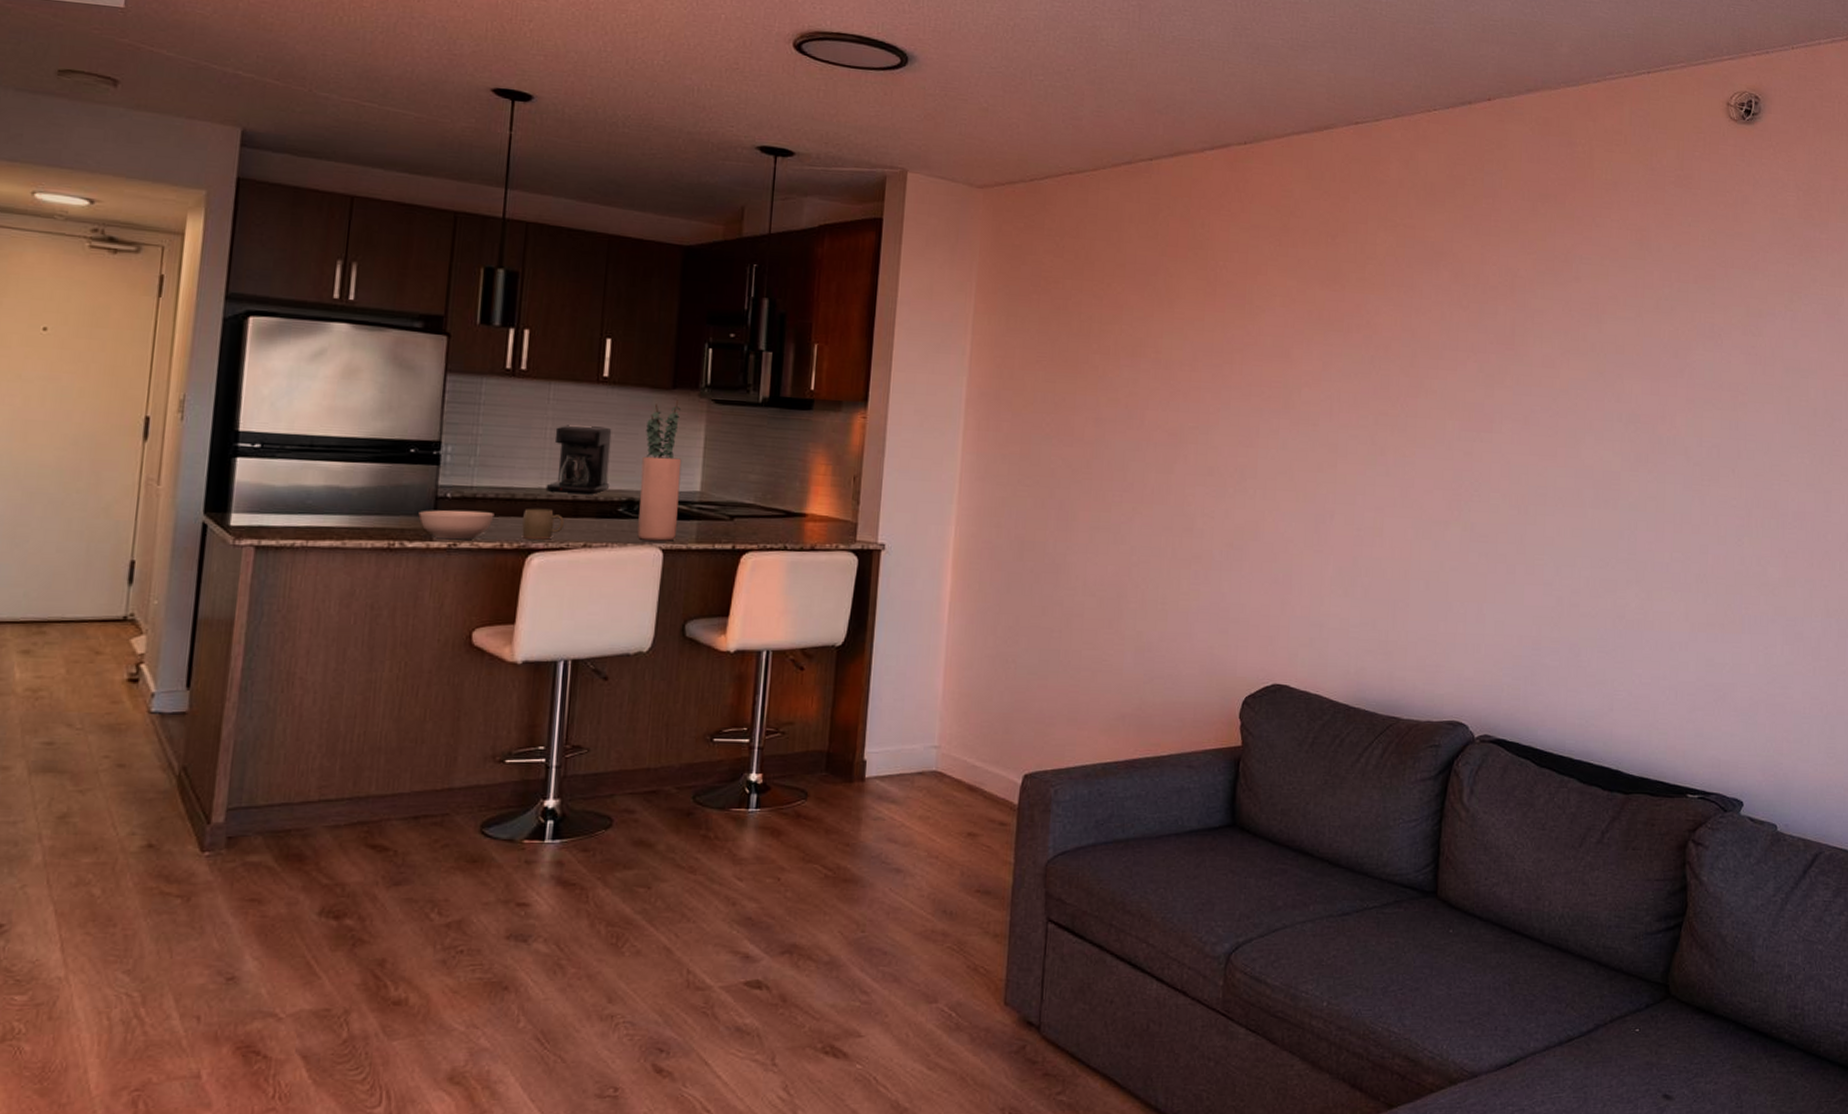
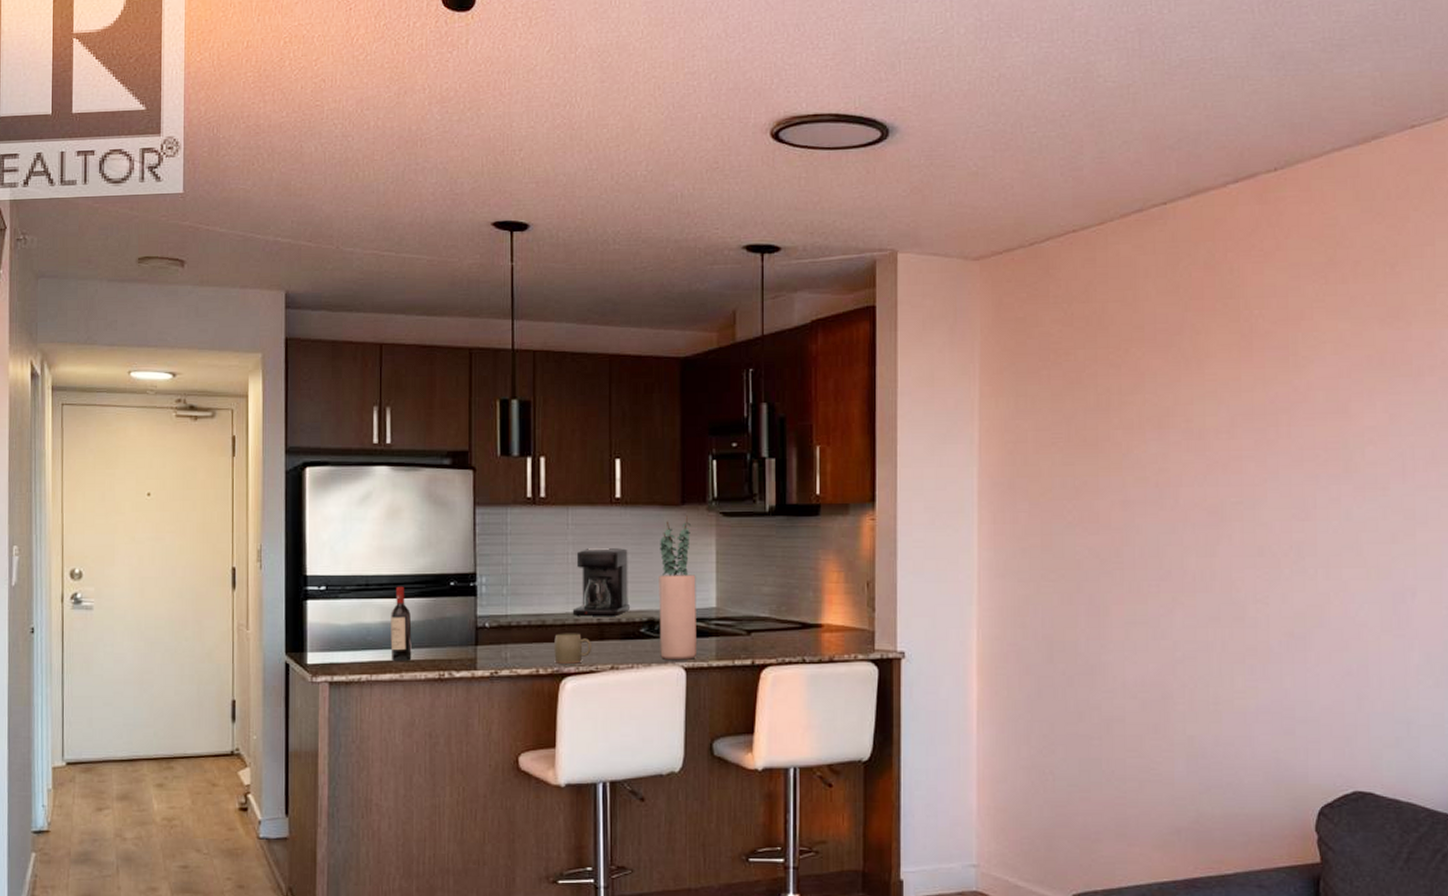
wine bottle: none [333,449,361,529] -> present [390,586,412,662]
bowl: present [418,509,495,540] -> none [462,638,529,668]

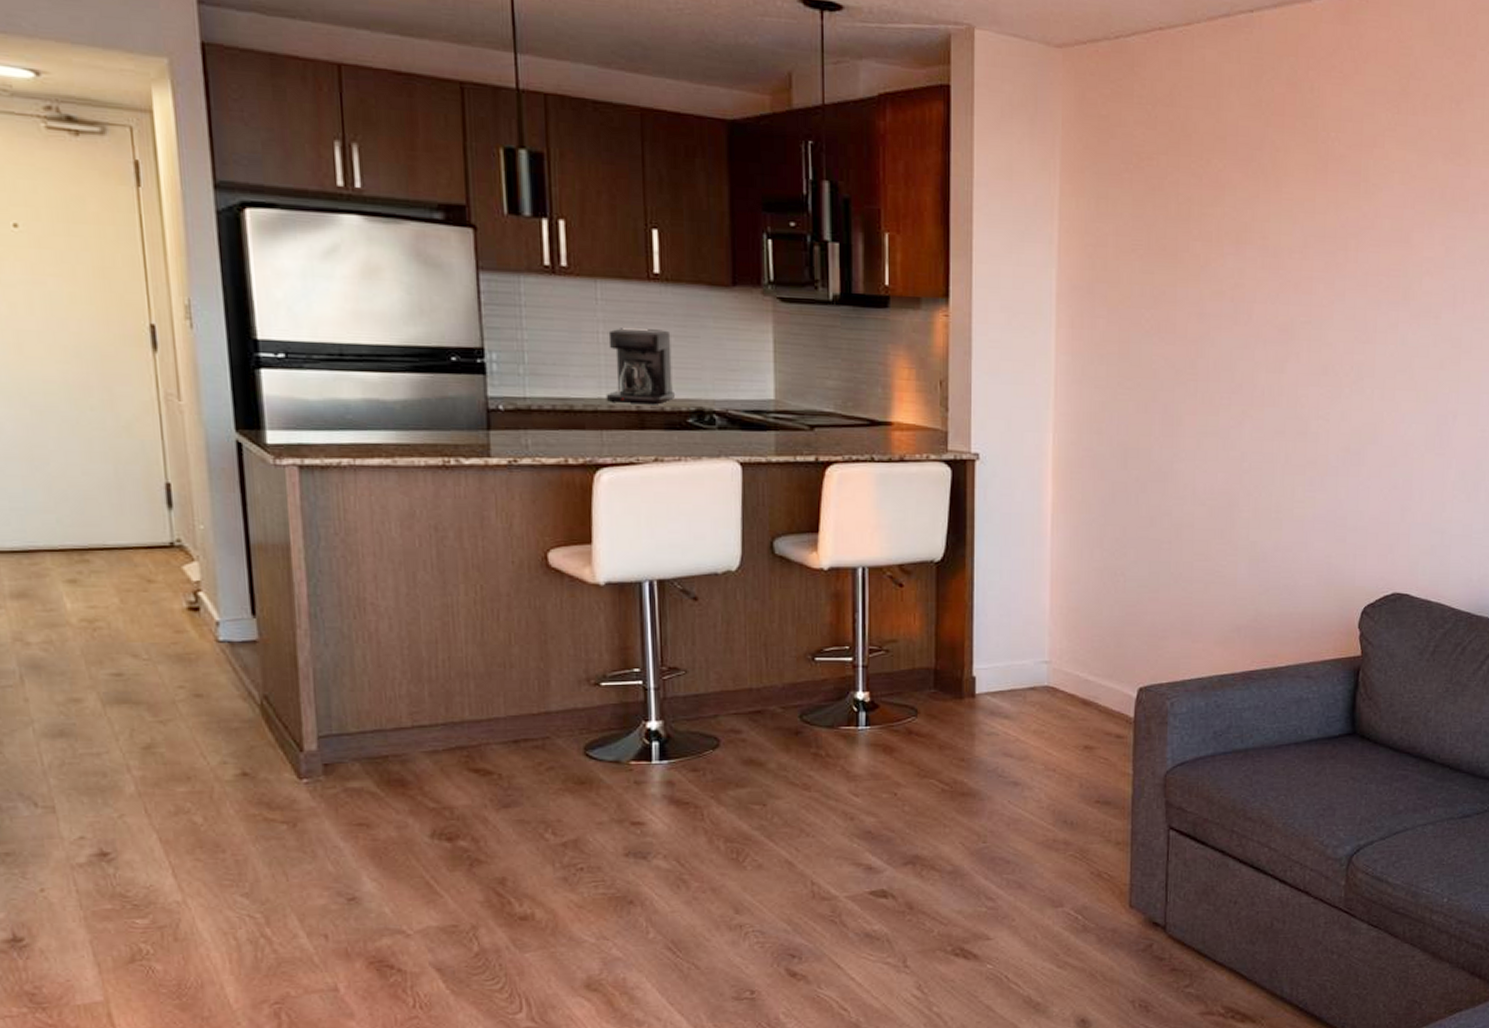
wine bottle: present [390,586,412,662] -> none [375,358,406,446]
mug: present [554,633,591,664] -> none [585,420,630,454]
vase: present [659,515,696,659] -> none [708,298,753,454]

